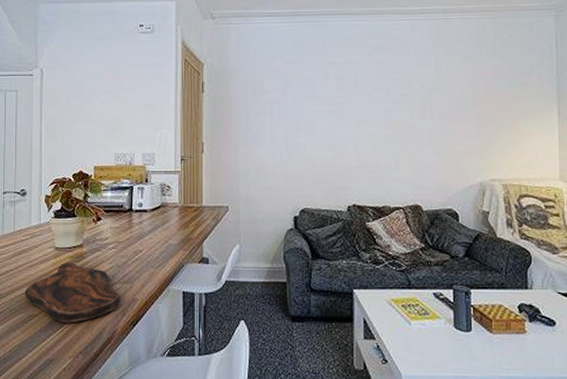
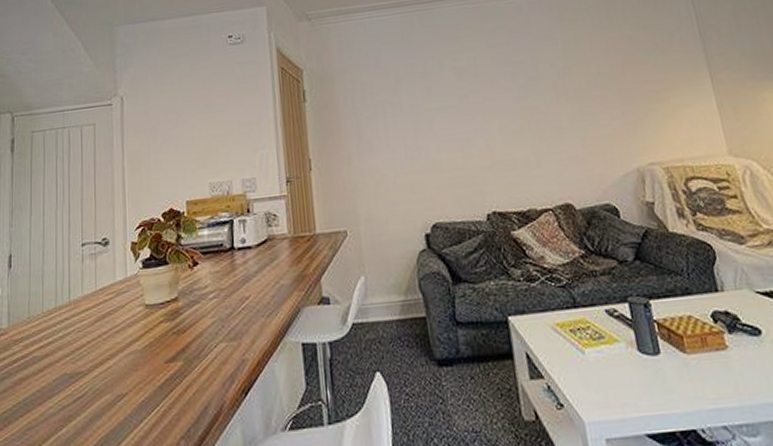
cutting board: present [24,263,120,323] -> none [110,321,227,401]

